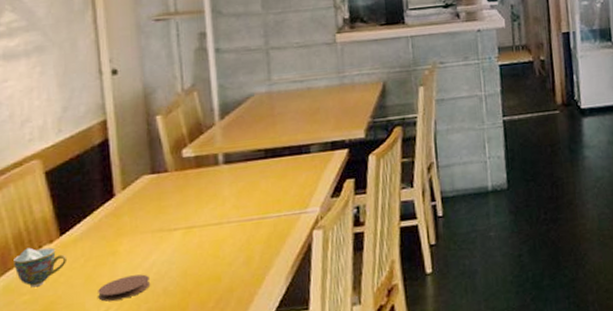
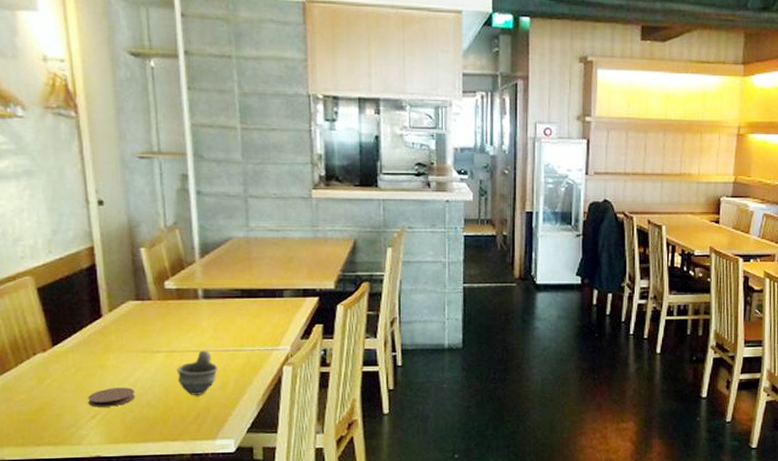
teacup: present [13,247,68,288] -> none [11,354,60,389]
cup: none [196,221,242,276] -> present [176,350,218,395]

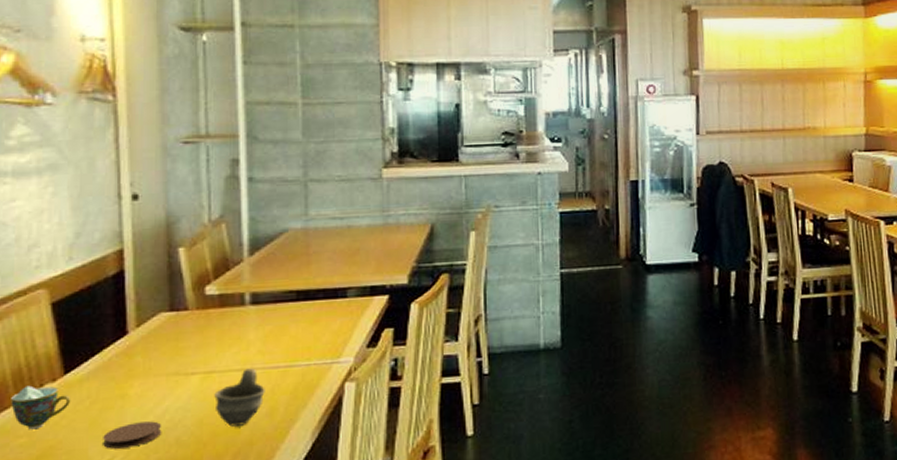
teacup: none [11,354,60,389] -> present [11,385,71,430]

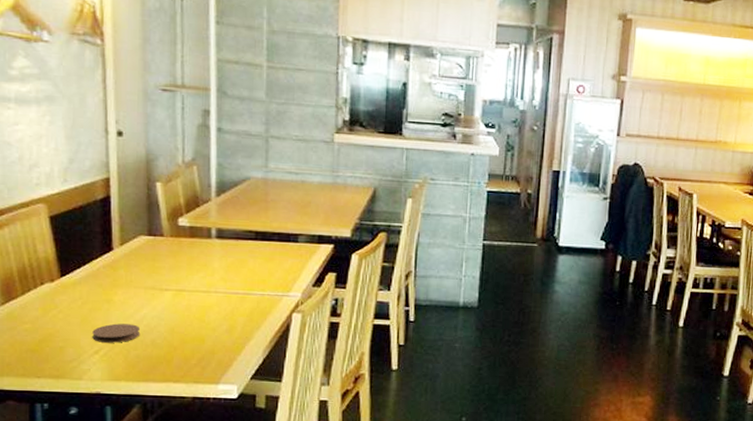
teacup: present [11,385,71,430] -> none [17,282,67,319]
cup: present [214,368,265,427] -> none [184,291,226,337]

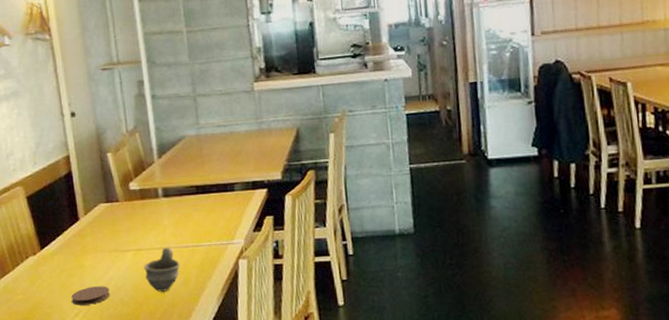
cup: none [184,291,226,337] -> present [144,247,180,292]

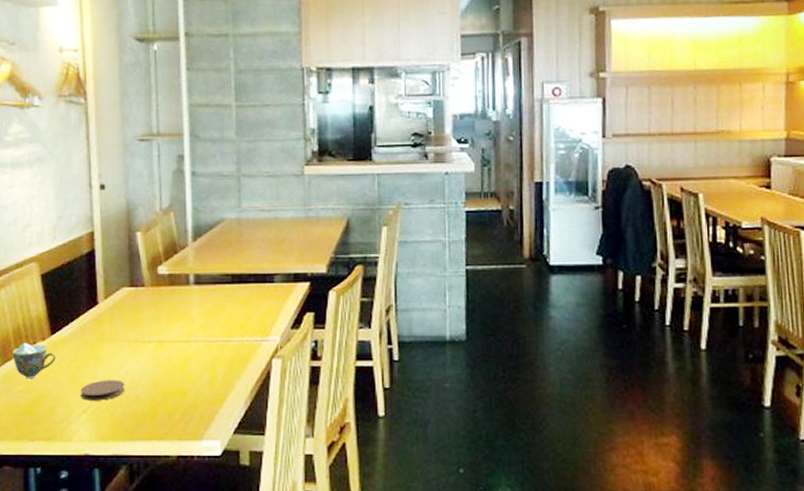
teacup: none [9,257,48,290] -> present [13,342,57,379]
cup: present [144,247,180,292] -> none [166,340,207,390]

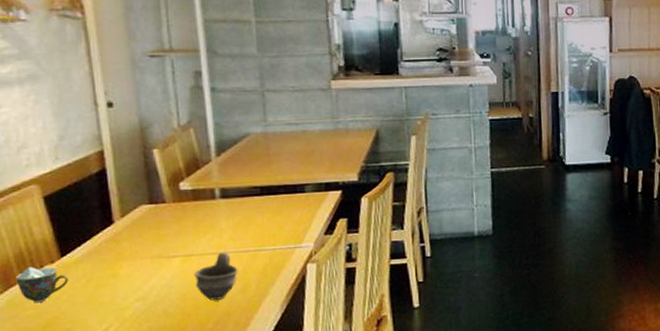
coaster: present [81,380,125,401] -> none [100,296,151,319]
cup: none [166,340,207,390] -> present [194,252,238,300]

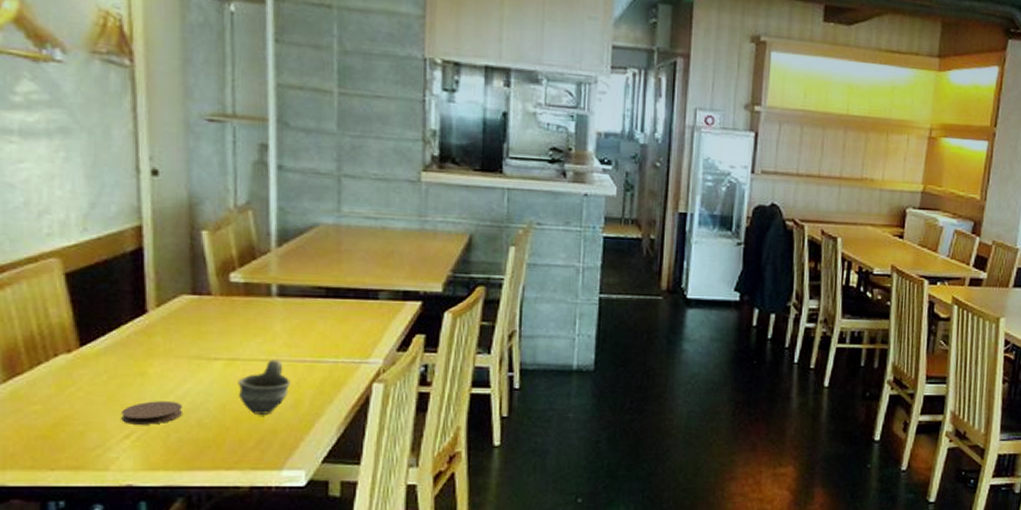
teacup: present [16,266,69,304] -> none [24,354,88,398]
coaster: none [100,296,151,319] -> present [121,401,183,425]

